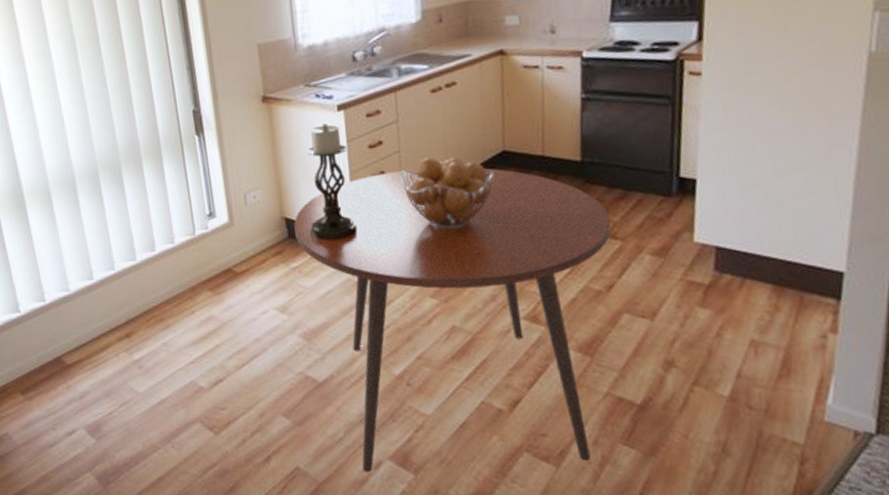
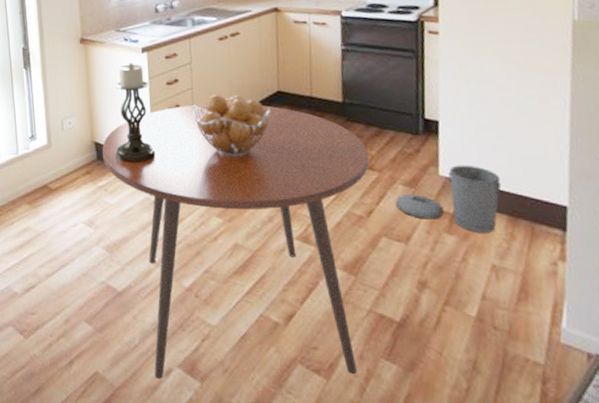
trash can: none [640,229,768,305] -> present [395,165,502,233]

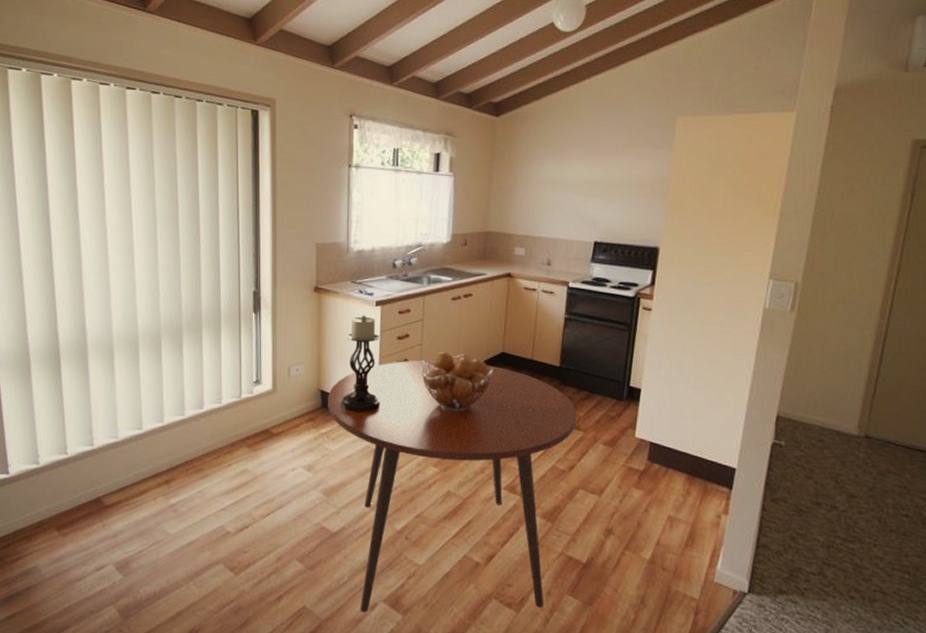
trash can: present [395,165,502,233] -> none [595,429,686,488]

